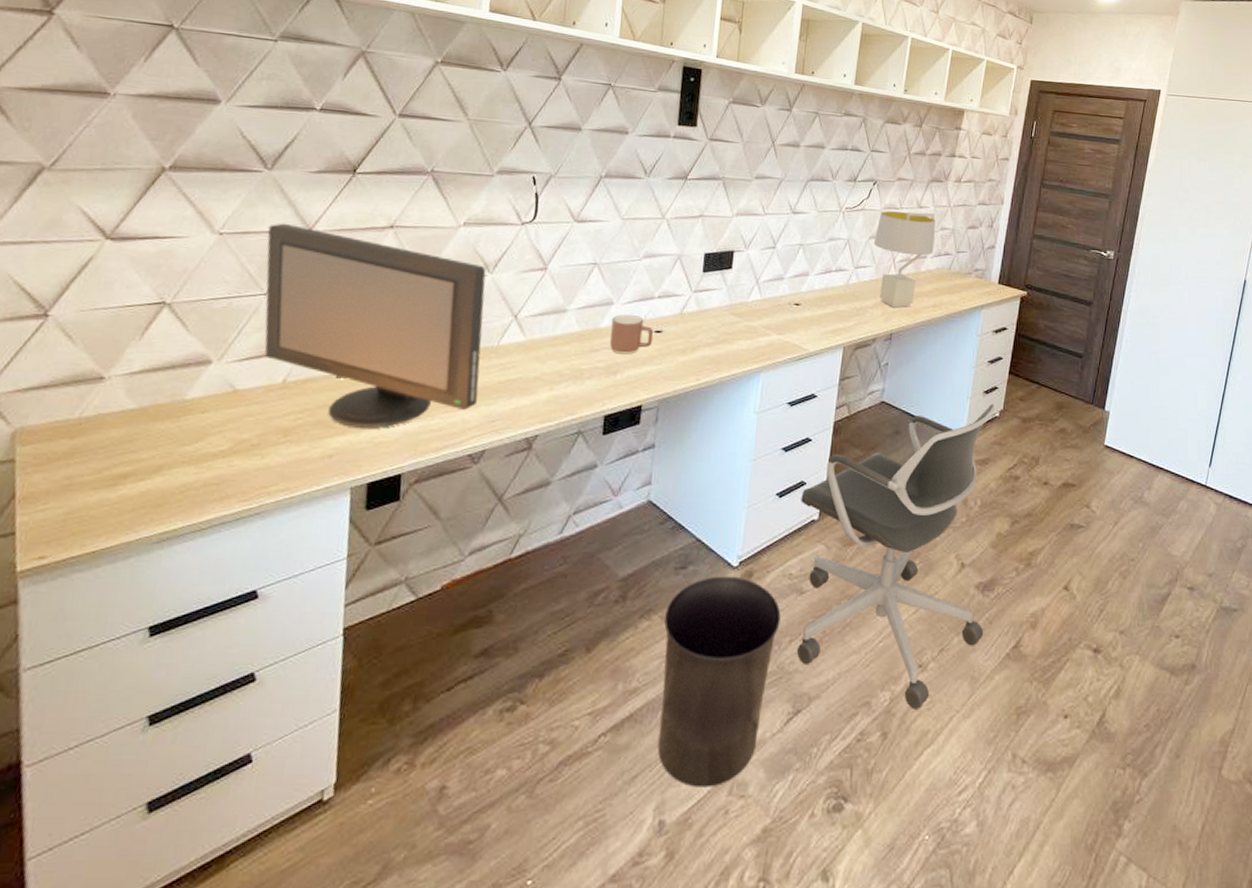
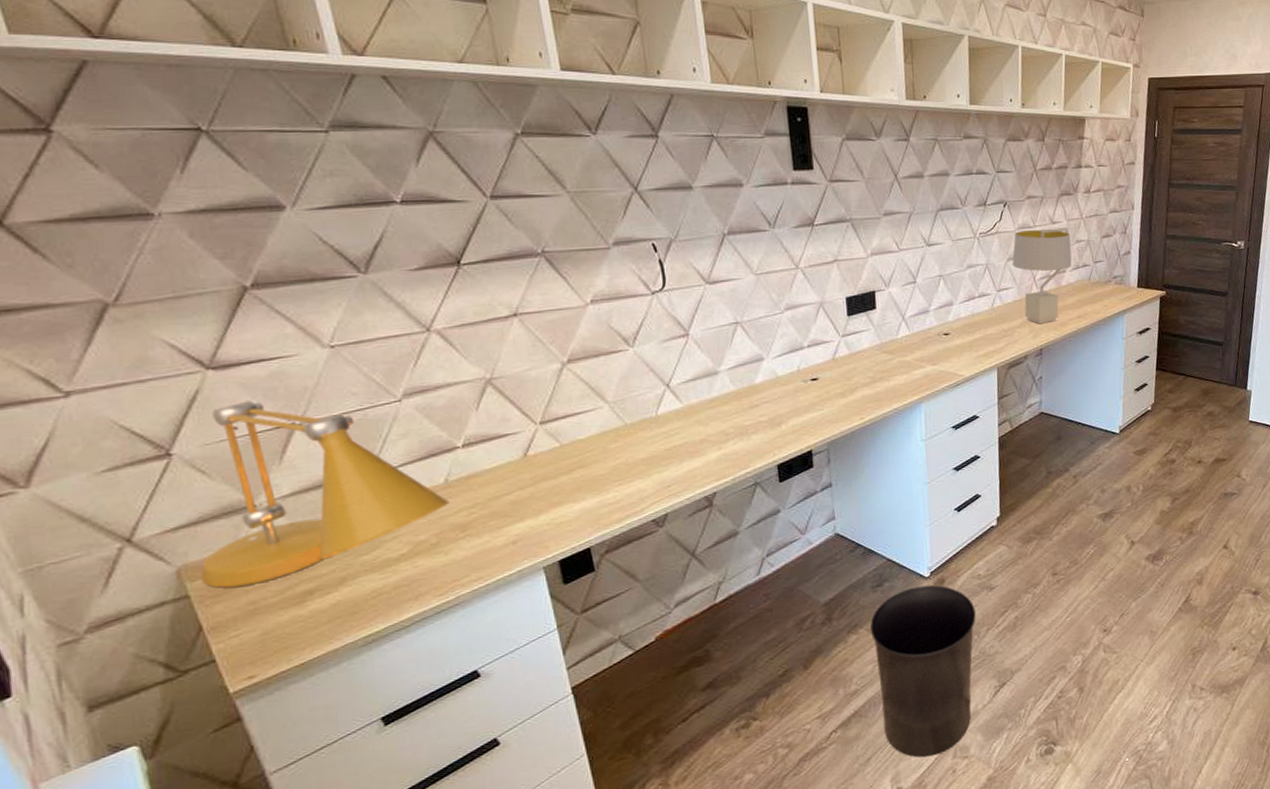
table lamp: none [31,274,281,459] -> present [200,400,449,588]
computer monitor: present [264,223,486,428] -> none [382,326,648,513]
mug: present [609,314,654,355] -> none [765,366,811,406]
office chair: present [797,403,995,709] -> none [978,399,1158,665]

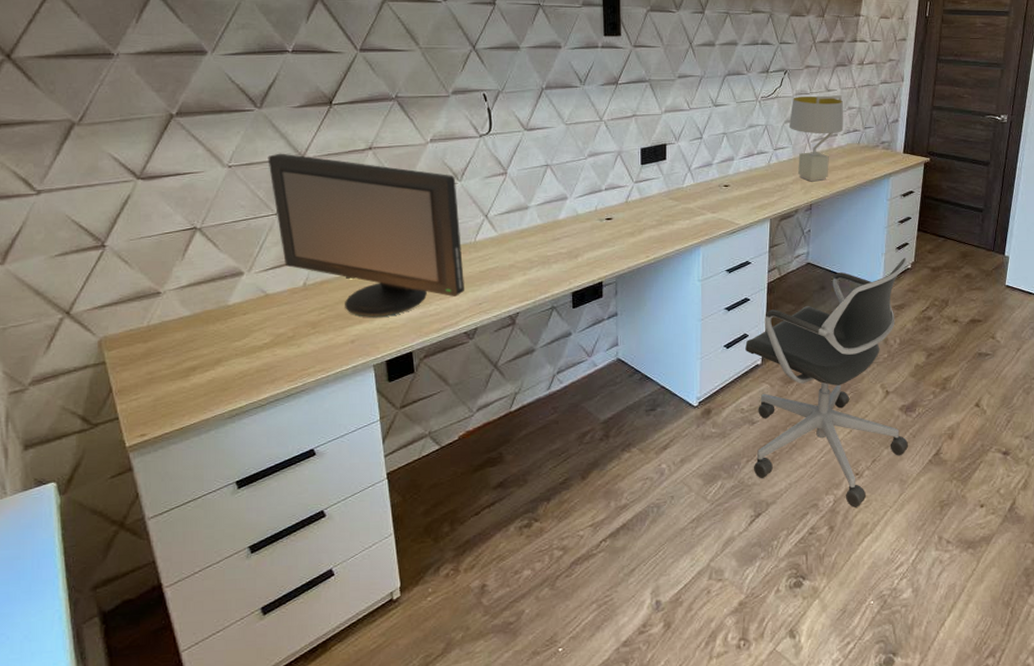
table lamp: present [200,400,449,588] -> none [115,206,305,358]
computer monitor: none [382,326,648,513] -> present [268,153,464,317]
waste bin: present [870,585,976,758] -> none [642,414,737,575]
office chair: none [978,399,1158,665] -> present [745,257,909,507]

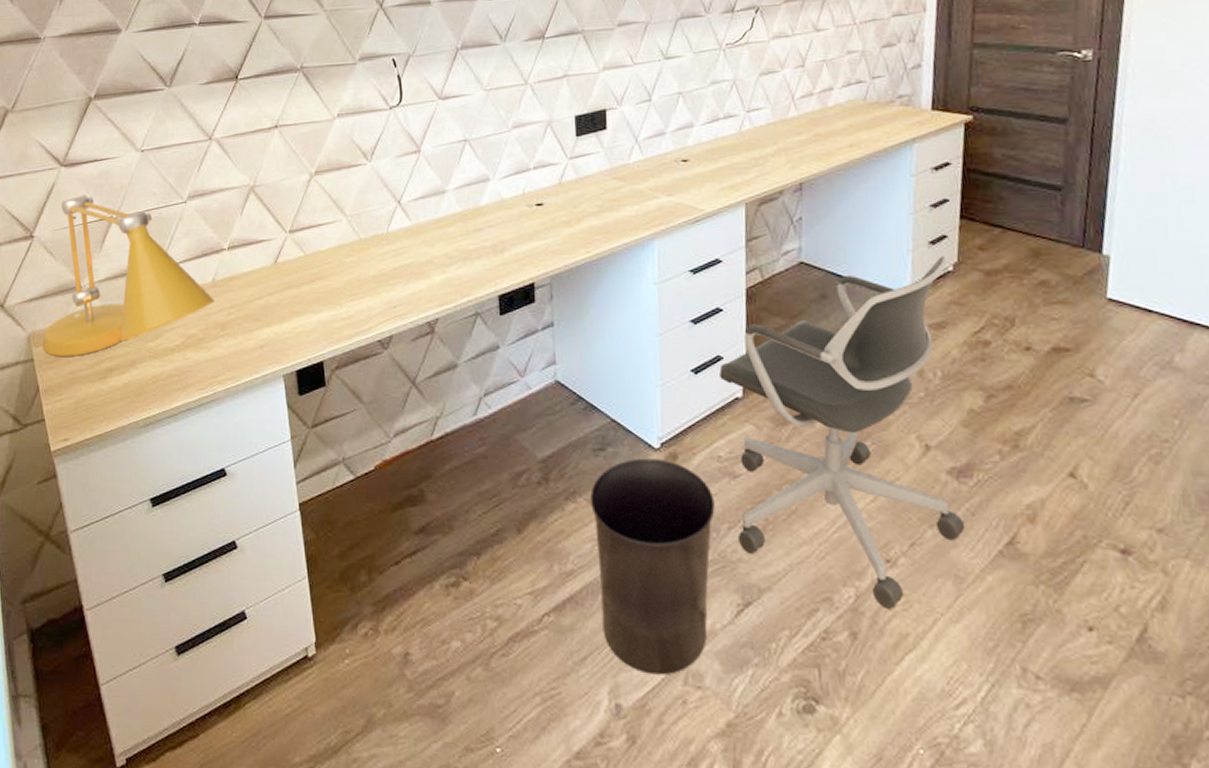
table lamp: none [115,206,305,358] -> present [42,195,214,356]
computer monitor: present [268,153,464,317] -> none [177,134,377,319]
waste bin: none [642,414,737,575] -> present [590,458,715,675]
table lamp: present [788,95,843,182] -> none [764,35,842,153]

